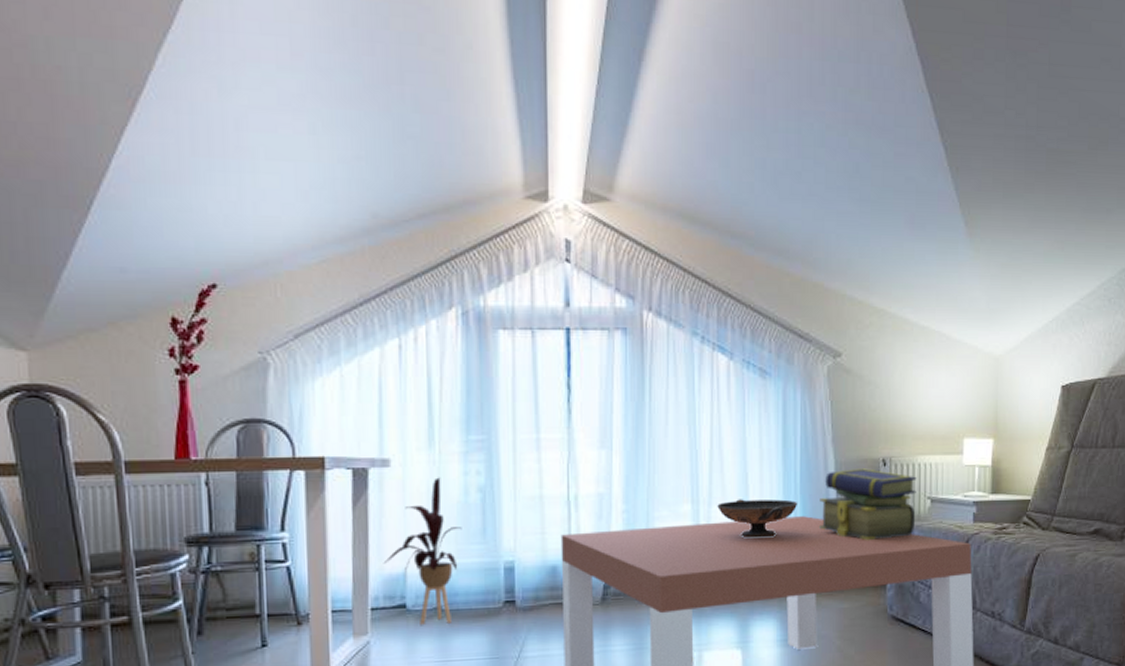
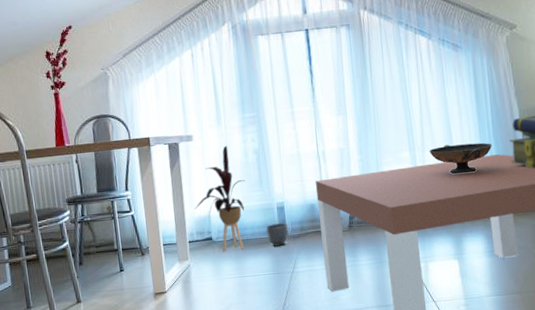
planter: none [485,590,517,621] -> present [265,223,289,247]

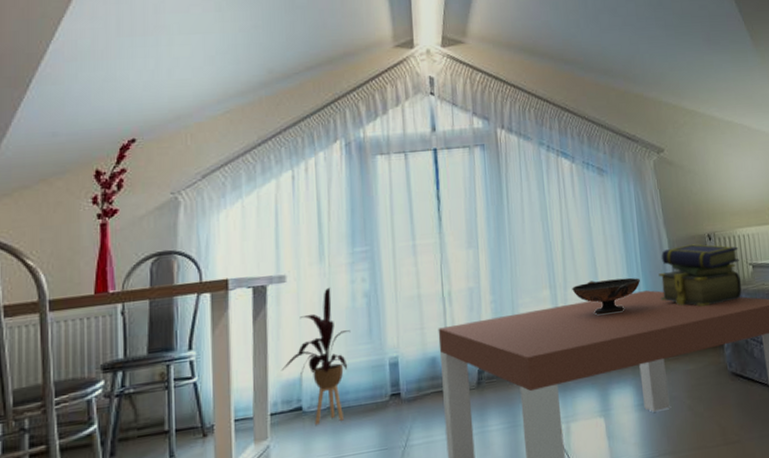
planter: present [265,223,289,247] -> none [373,383,402,414]

